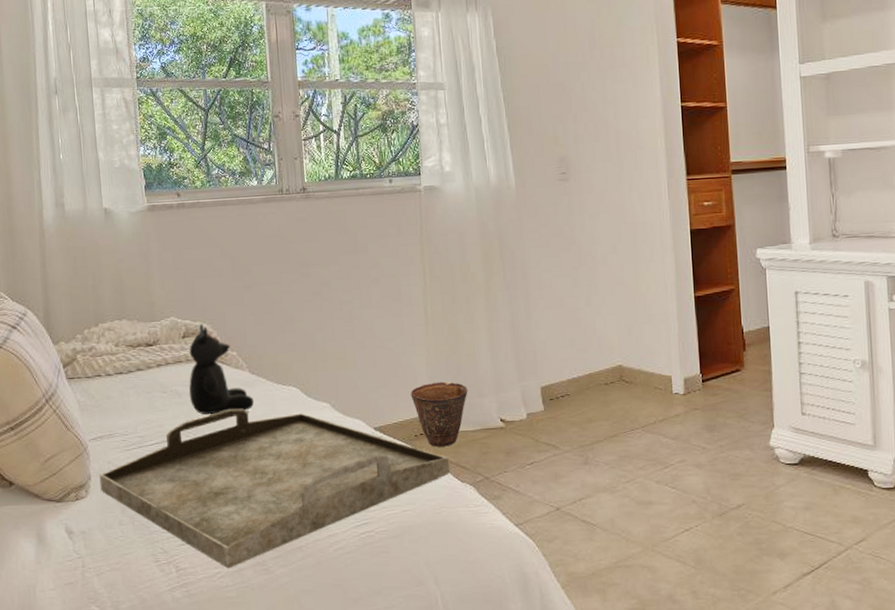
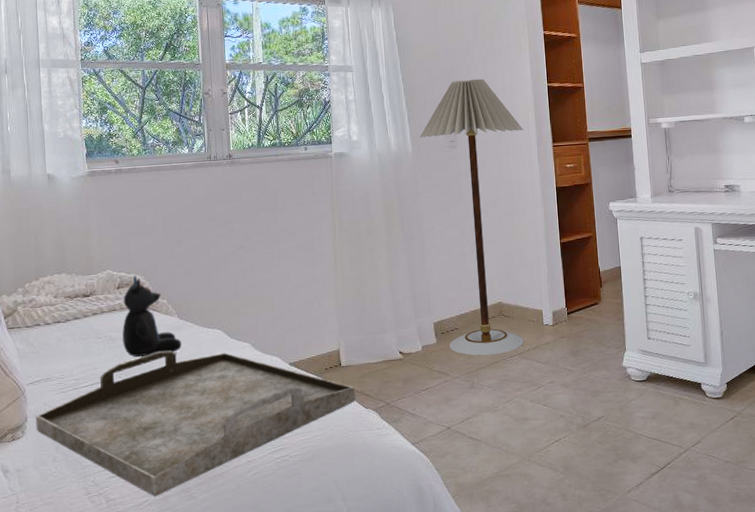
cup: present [410,381,468,447] -> none [322,320,372,378]
floor lamp: none [524,97,652,427] -> present [419,78,525,356]

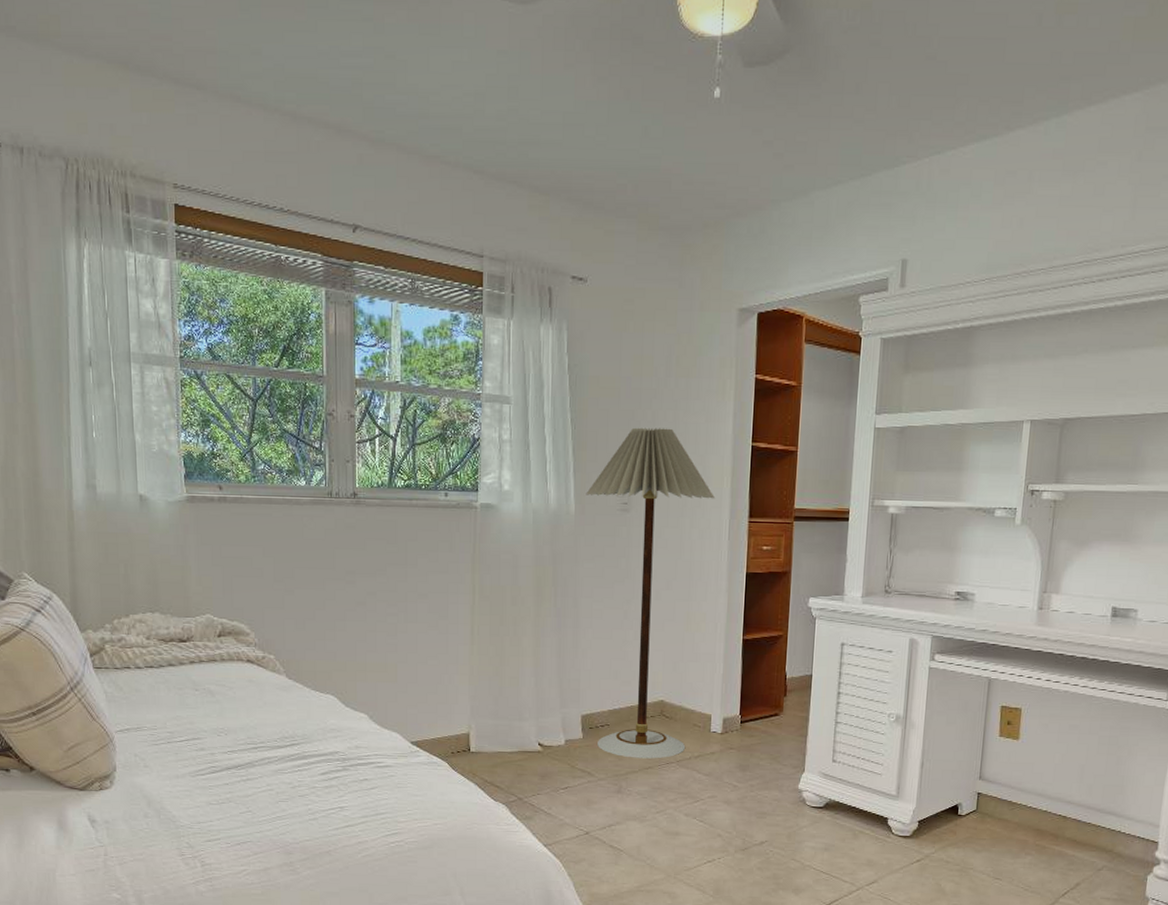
serving tray: present [35,350,356,497] -> none [125,712,484,867]
teddy bear: present [122,275,181,358] -> none [222,623,289,716]

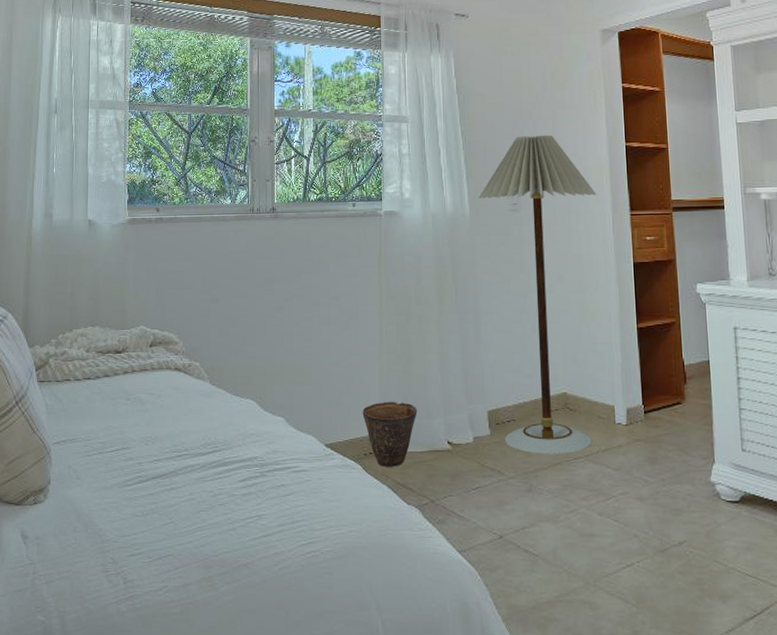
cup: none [450,702,509,766] -> present [362,401,418,467]

